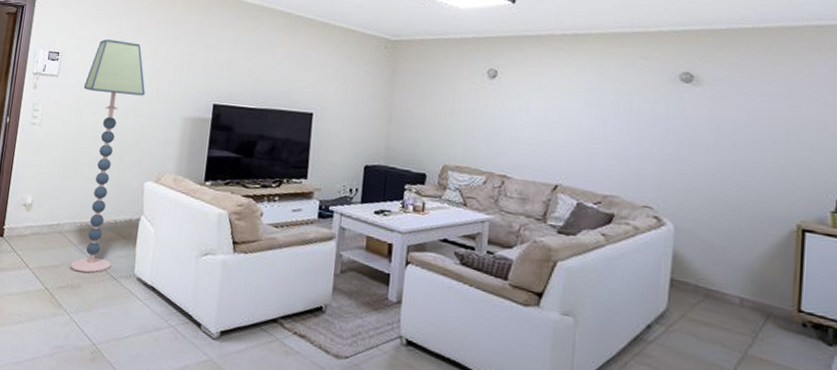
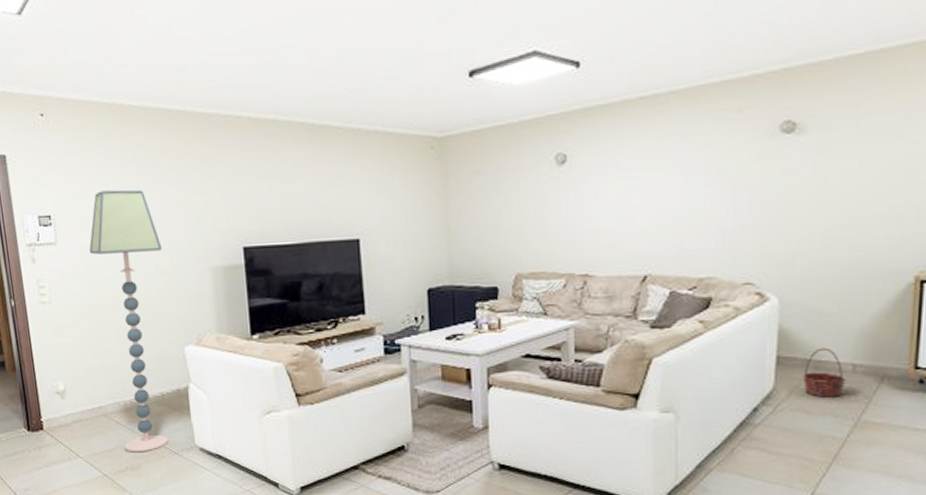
basket: none [694,277,734,328] -> present [803,347,846,397]

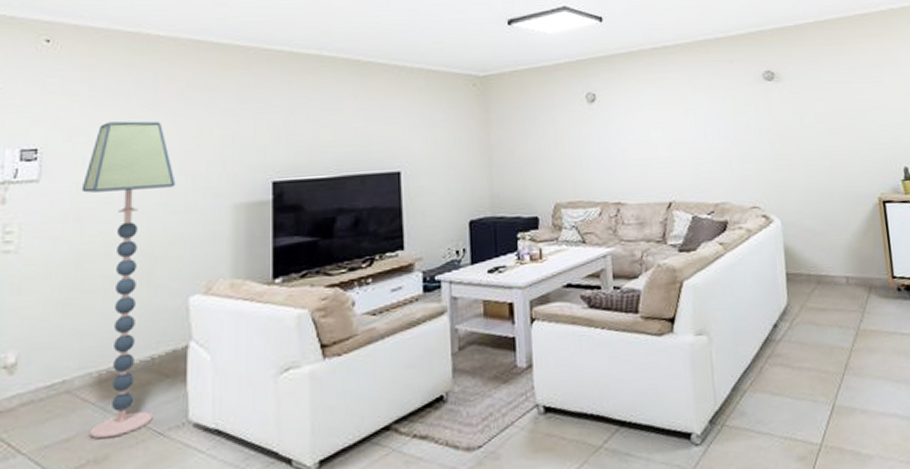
basket: present [803,347,846,397] -> none [809,263,843,310]

